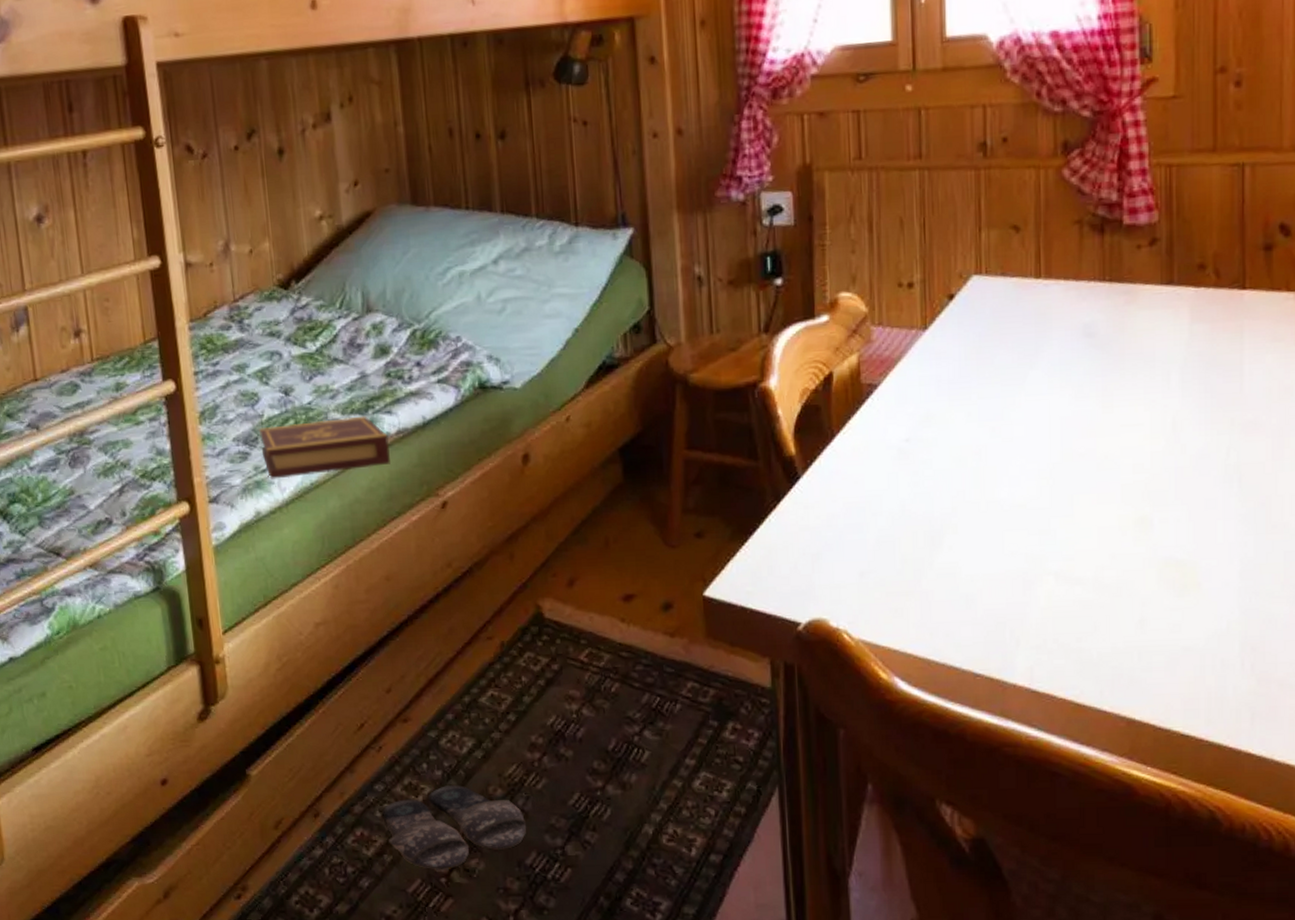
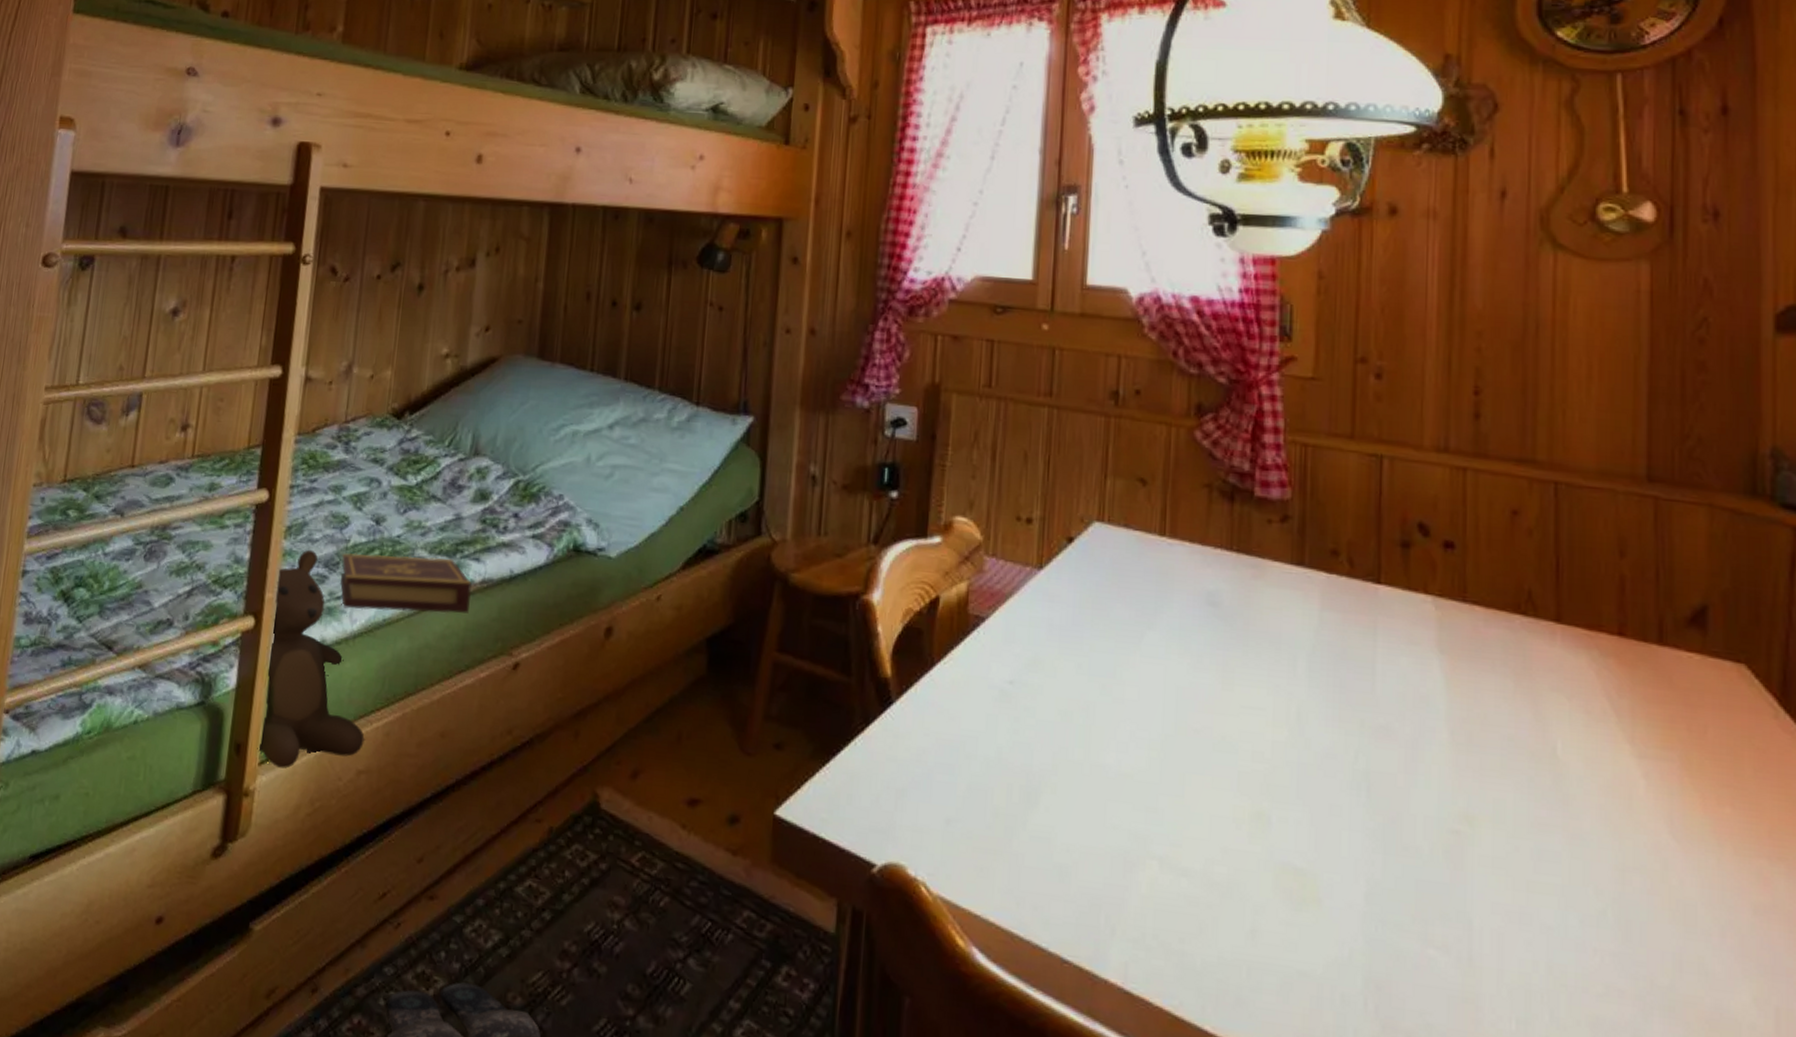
teddy bear: none [176,430,316,634] -> present [234,549,365,769]

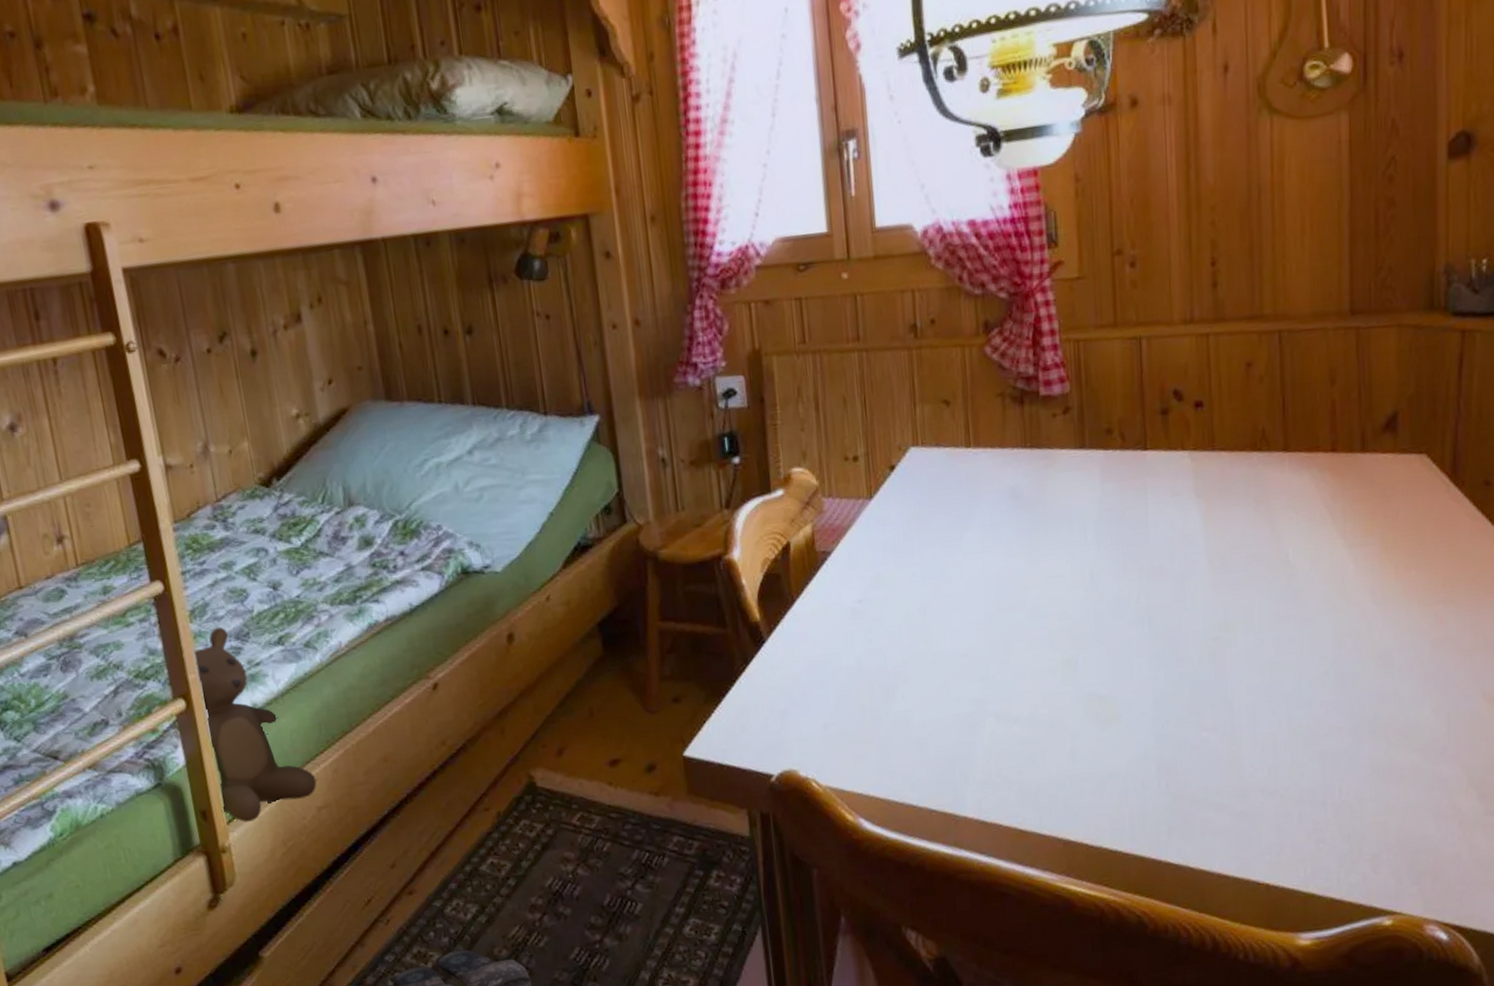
book: present [339,553,472,614] -> none [249,605,381,672]

